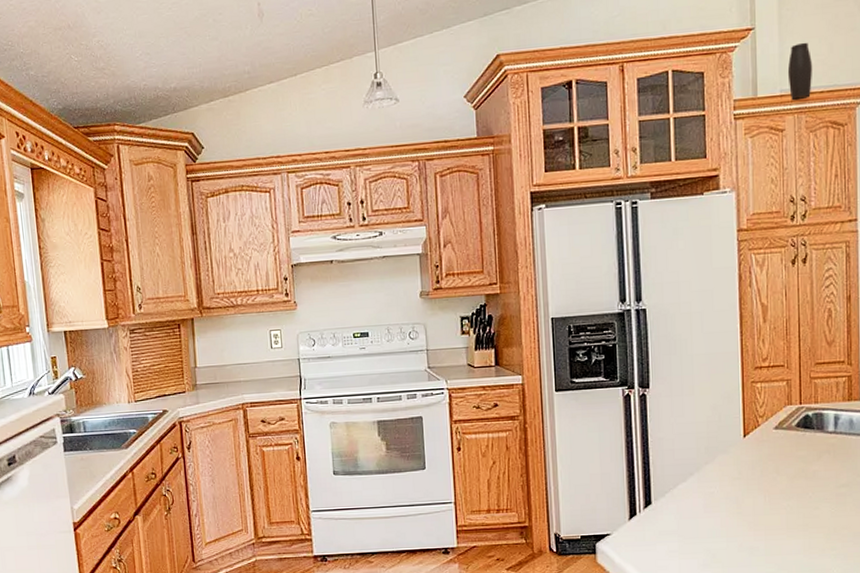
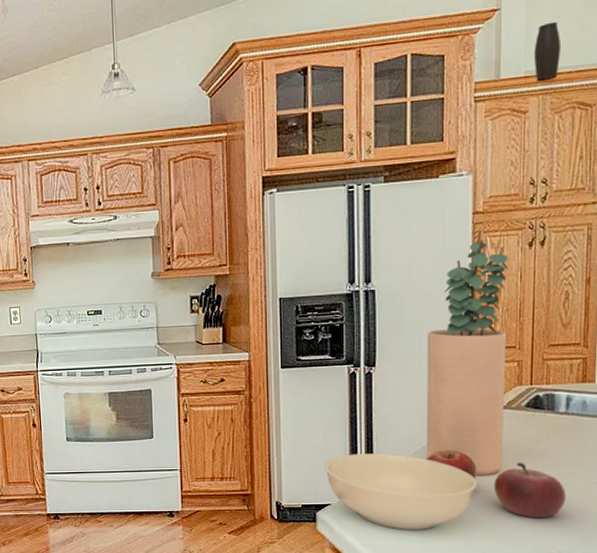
bowl: none [602,478,754,559] -> present [324,453,478,530]
vase: none [699,248,777,498] -> present [426,230,509,475]
fruit: none [703,472,753,502] -> present [426,449,477,479]
fruit: none [769,483,839,542] -> present [493,462,566,519]

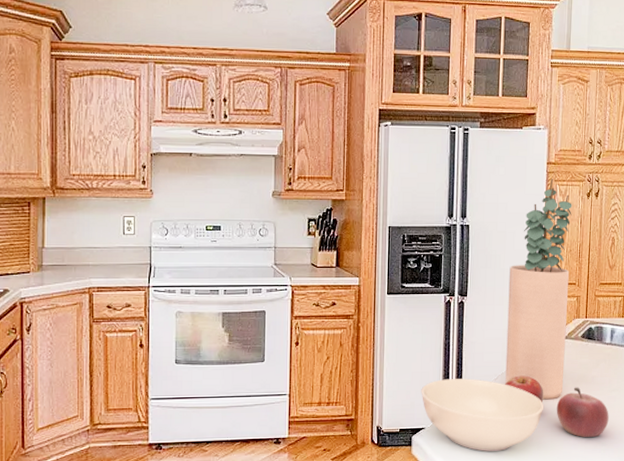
vase: present [533,21,562,82] -> none [594,9,614,58]

